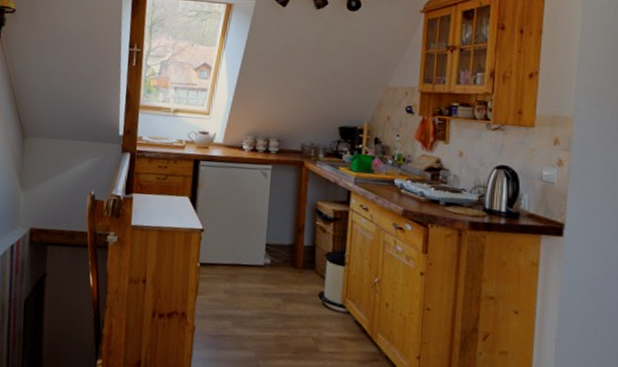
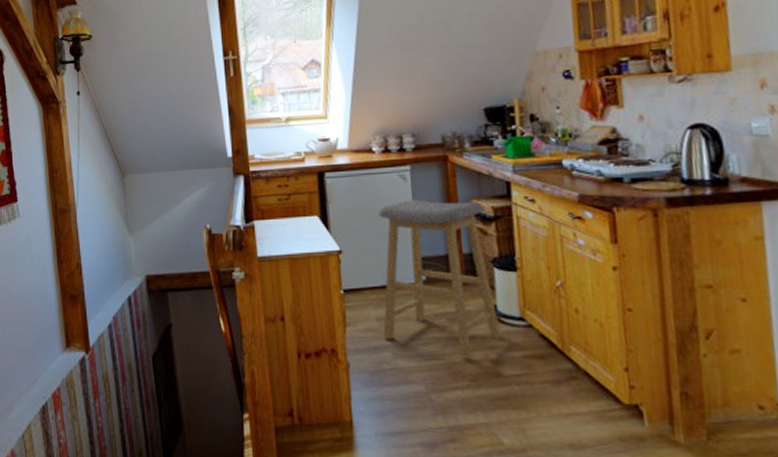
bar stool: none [228,193,327,334] -> present [379,198,501,359]

